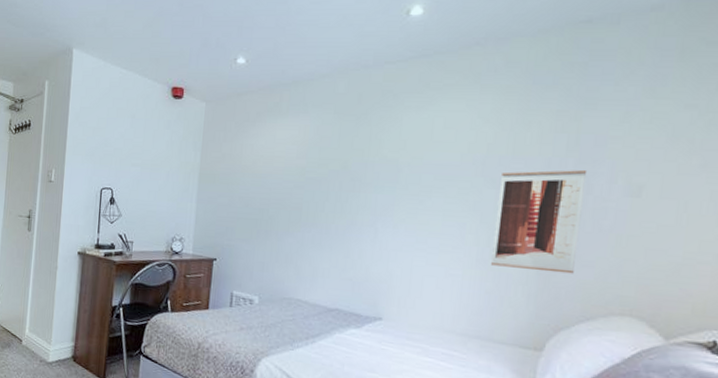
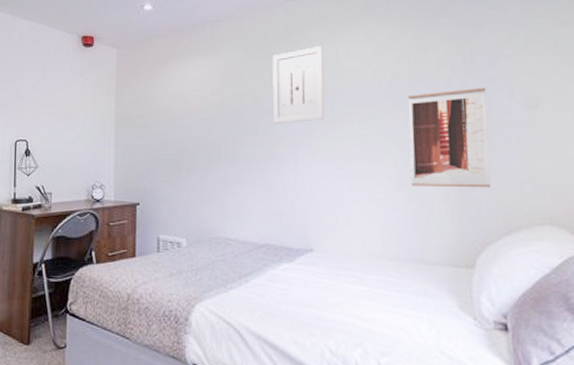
wall art: none [358,113,418,192] -> present [272,45,325,124]

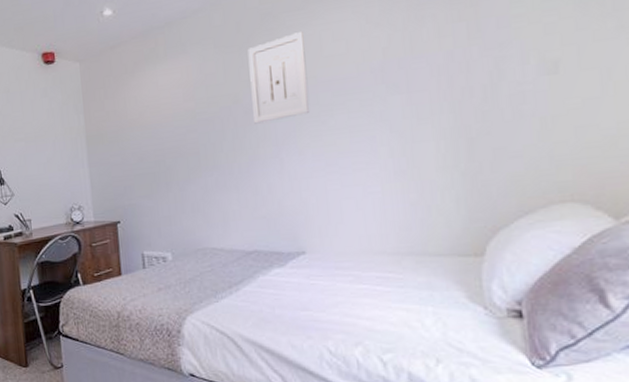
wall art: present [408,88,491,188] -> none [404,56,501,175]

